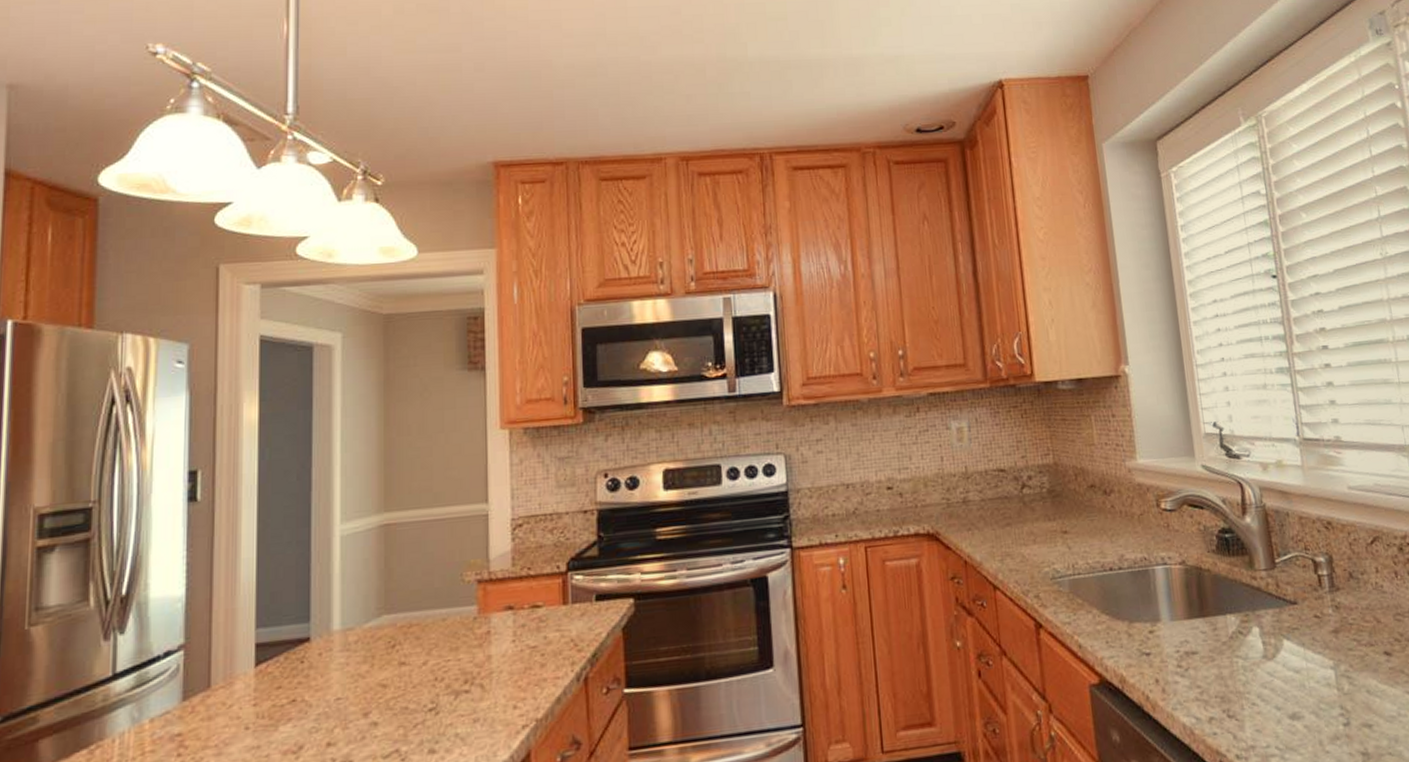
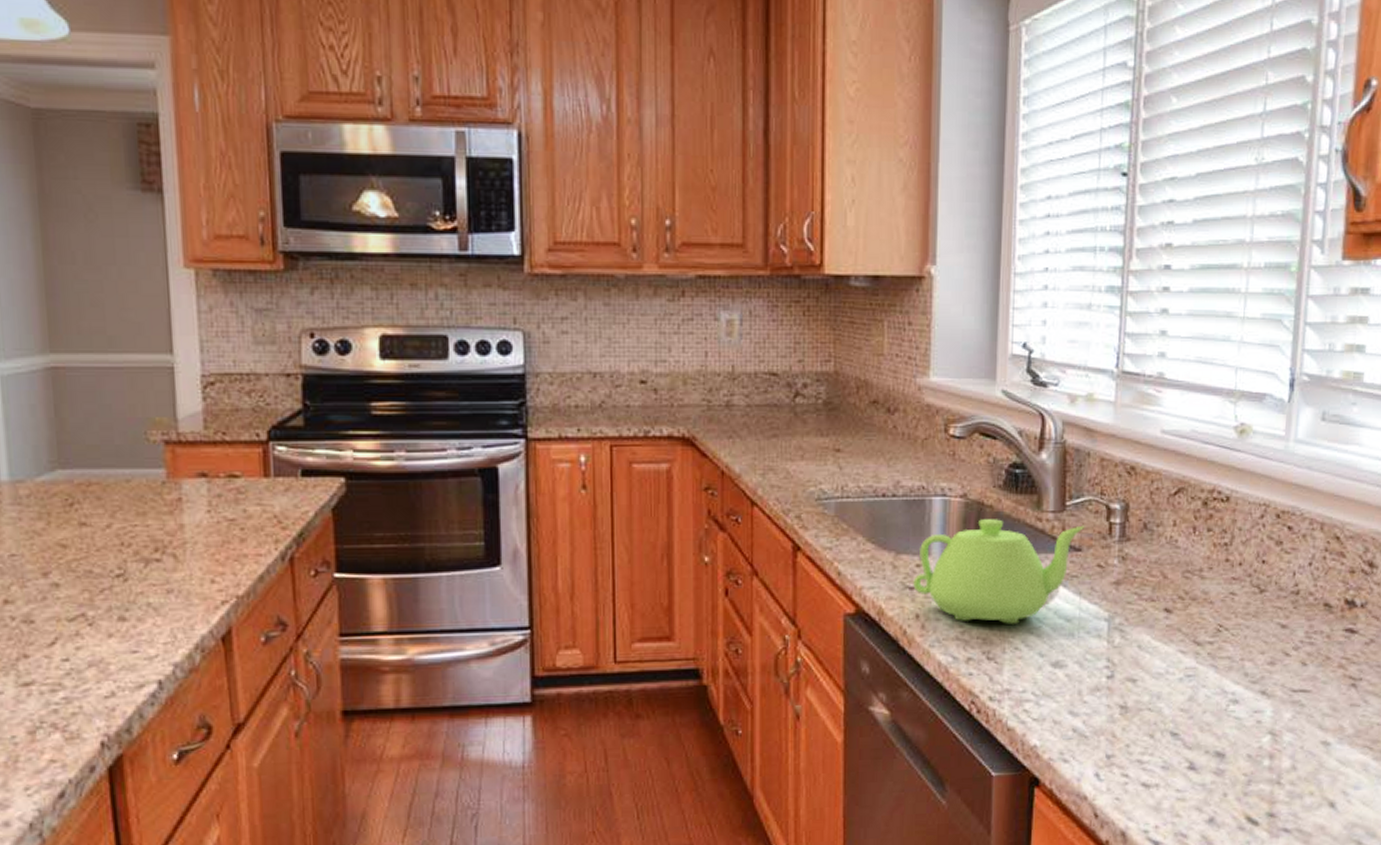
teapot: none [1148,581,1297,682] -> present [913,519,1085,624]

